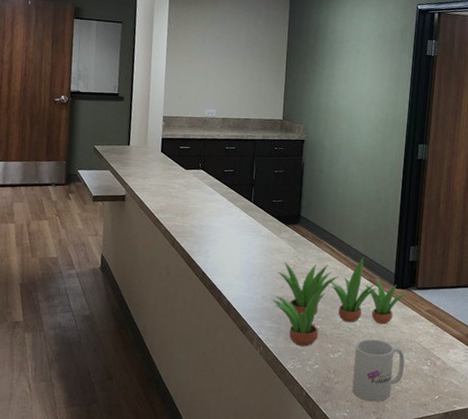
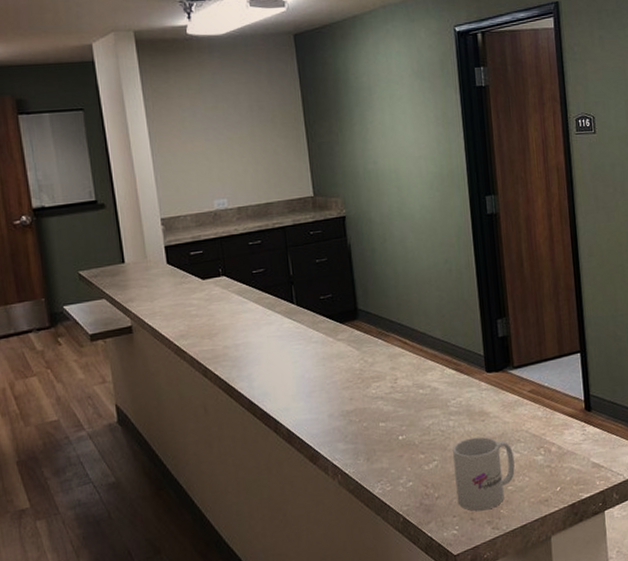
succulent plant: present [272,257,408,347] -> none [342,343,504,465]

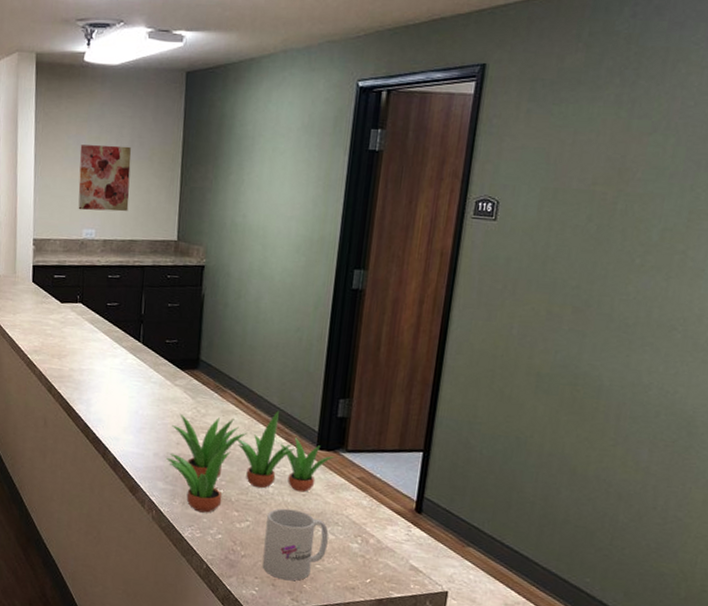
wall art: none [197,111,259,182] -> present [78,145,131,212]
succulent plant: none [342,343,504,465] -> present [166,410,335,513]

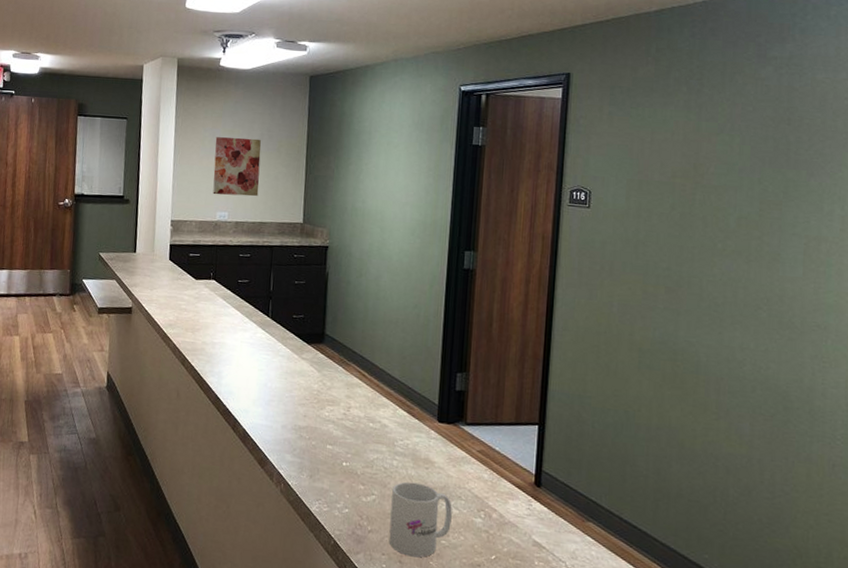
succulent plant: present [166,410,335,513] -> none [294,384,455,487]

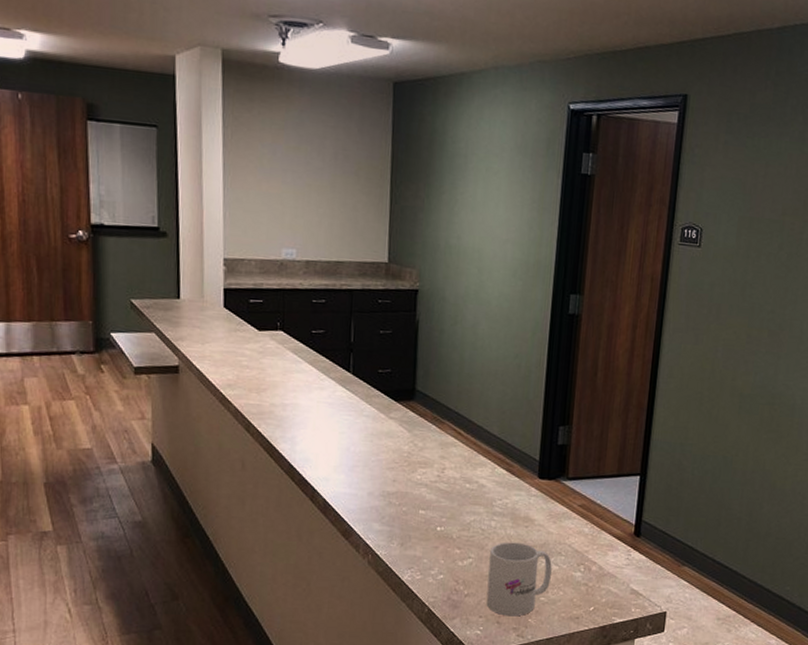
wall art: present [213,137,261,197] -> none [275,155,335,230]

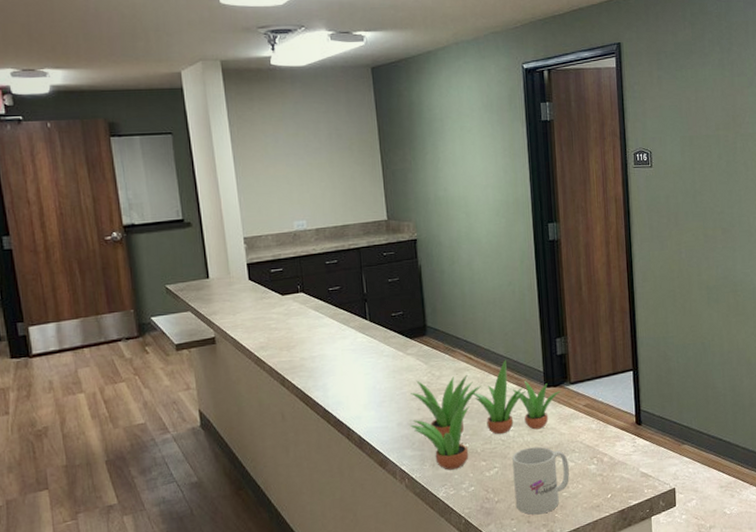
succulent plant: none [382,440,556,553] -> present [410,359,561,470]

